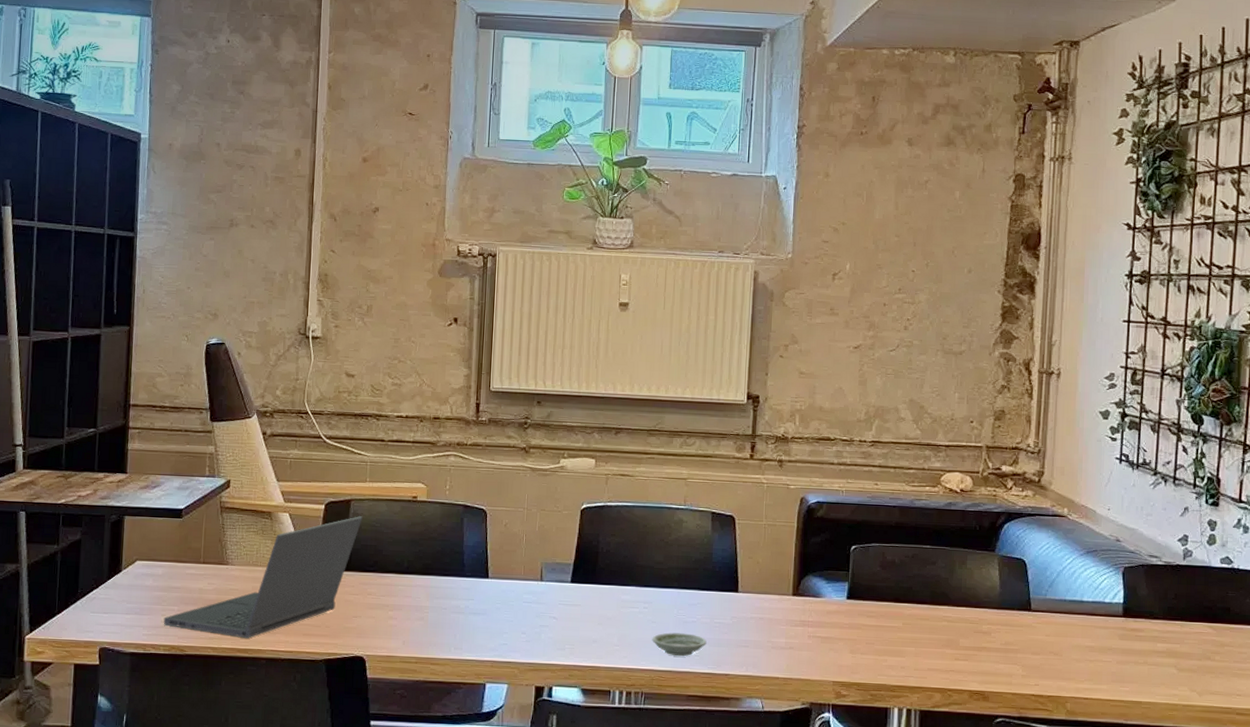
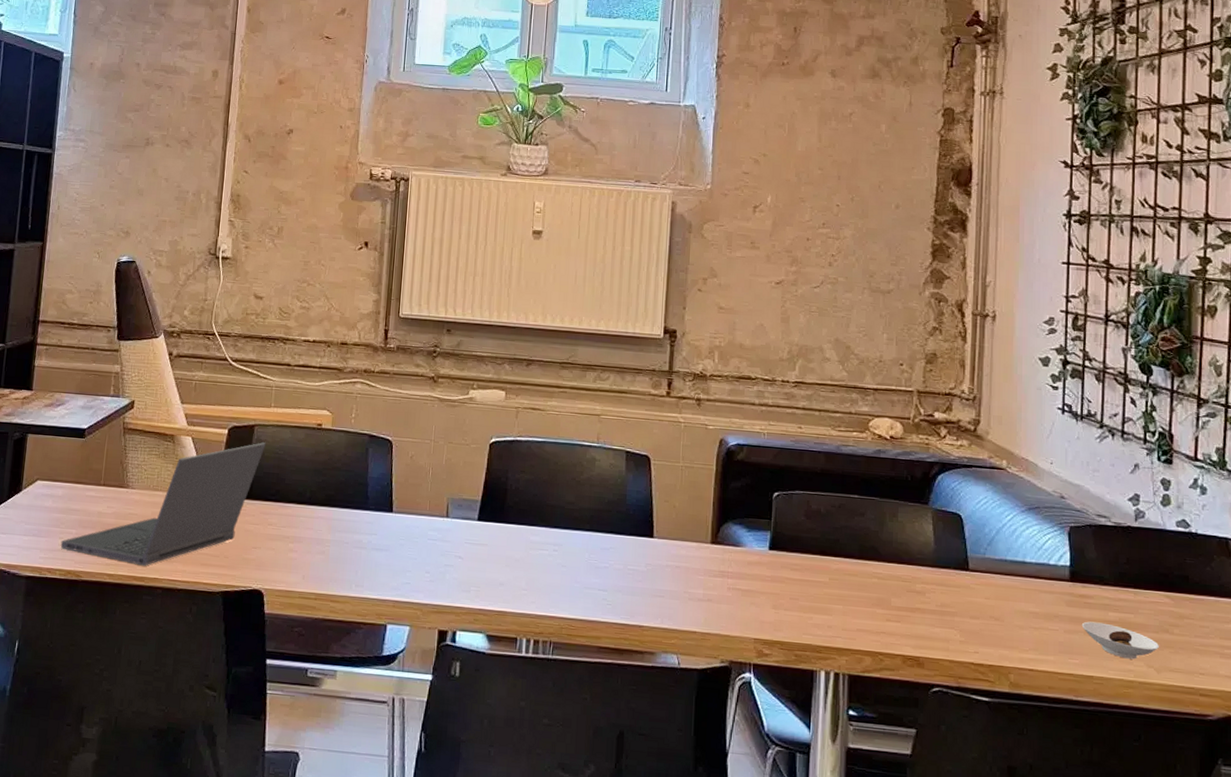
saucer: present [652,632,707,657] -> none [561,578,619,605]
saucer: none [1132,652,1201,685] -> present [1081,621,1159,660]

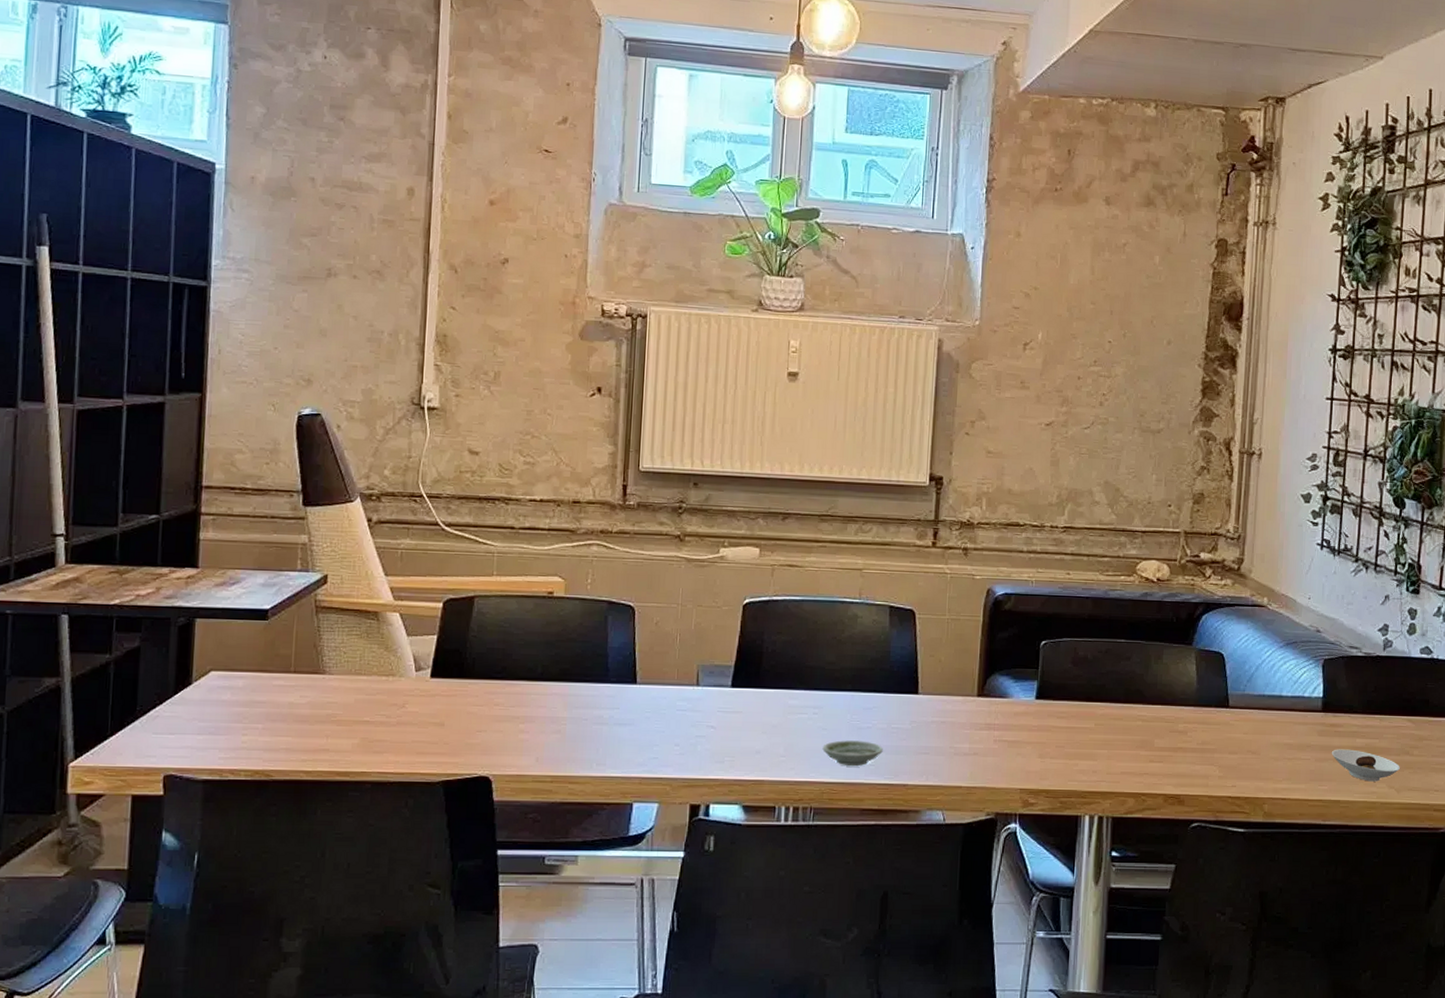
laptop computer: present [60,442,266,566] -> none [244,615,488,759]
saucer: none [561,578,619,605] -> present [822,740,883,767]

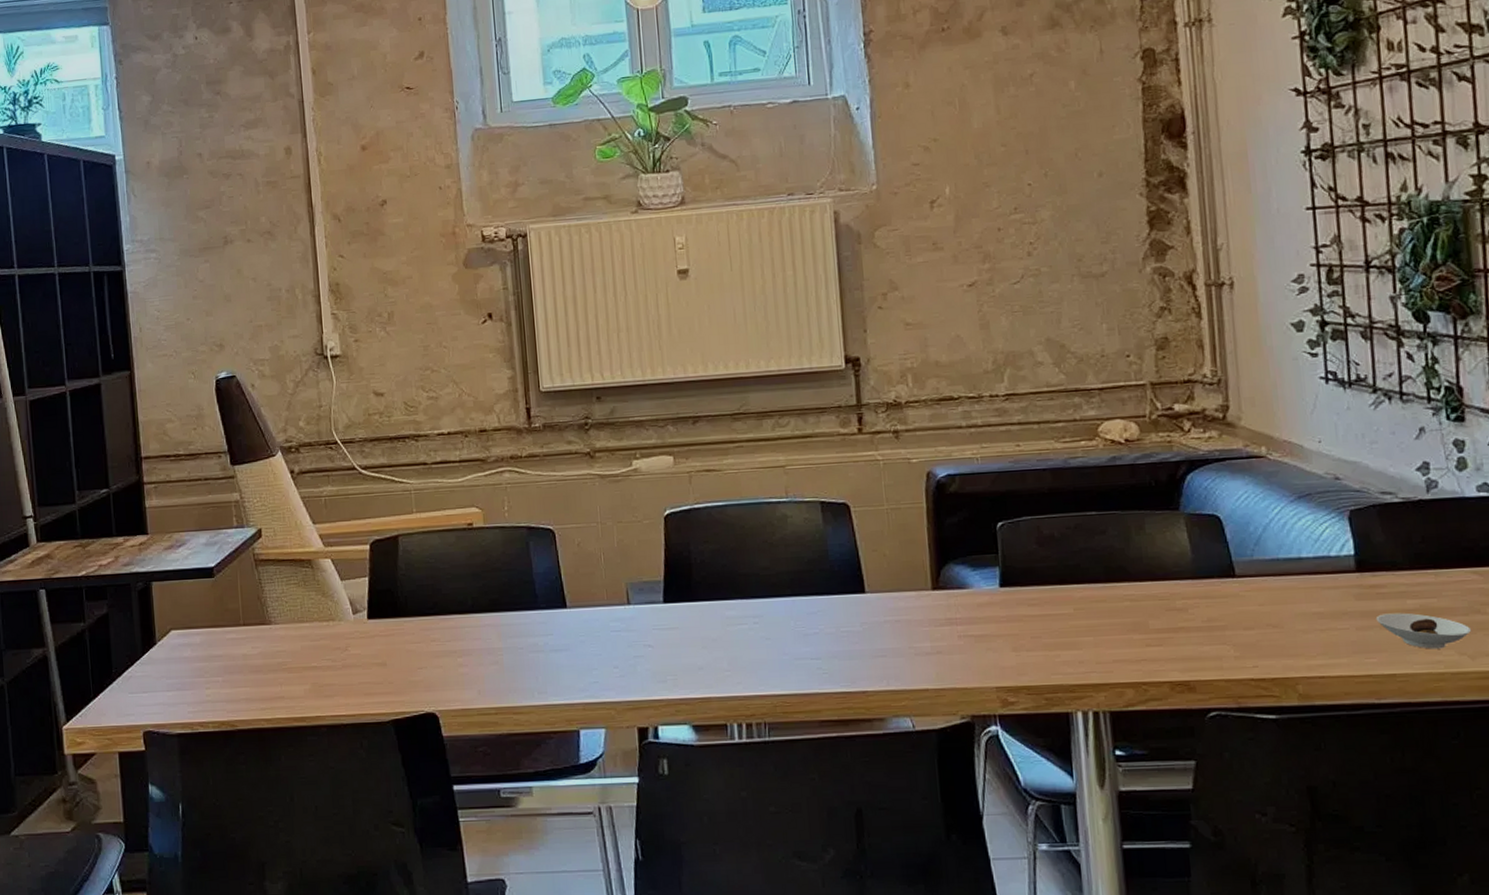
saucer: present [822,740,883,767] -> none [768,648,835,676]

